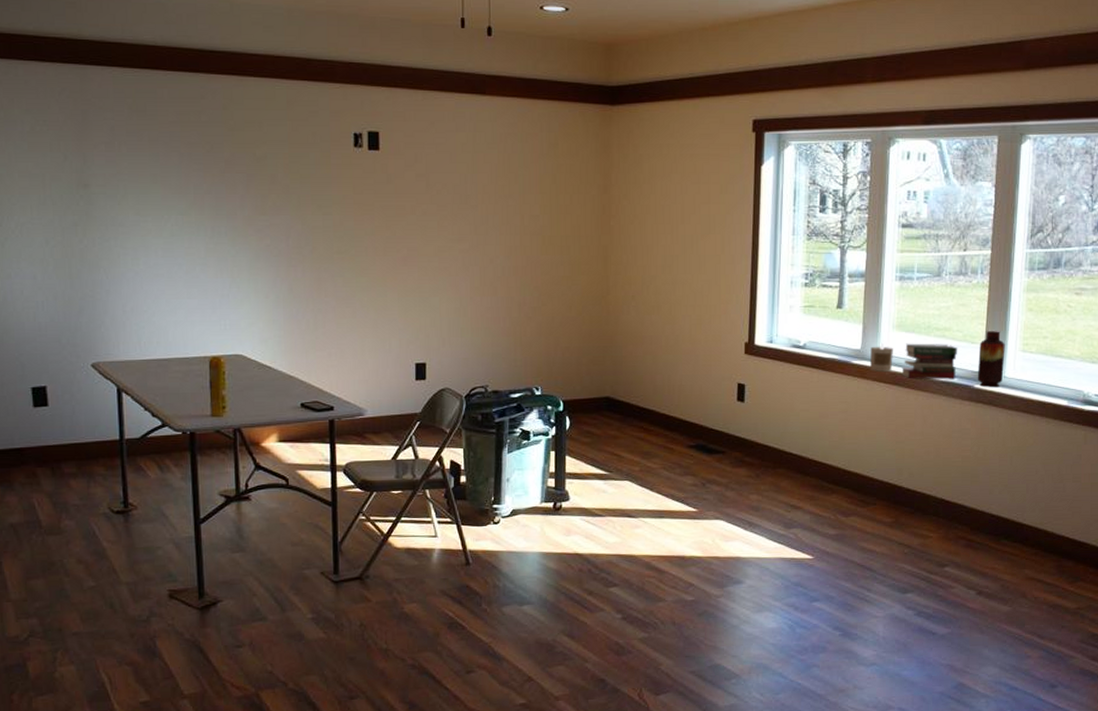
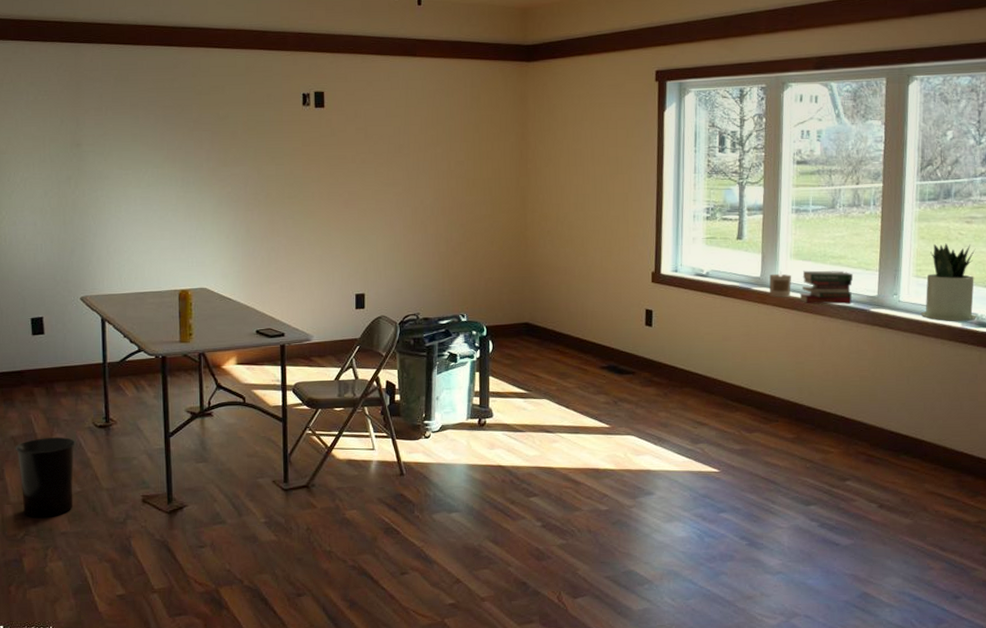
waste bin: none [15,525,89,617] -> present [15,437,76,518]
vase: present [977,330,1005,388] -> none [872,257,899,312]
planter: none [1026,316,1085,400] -> present [920,243,977,322]

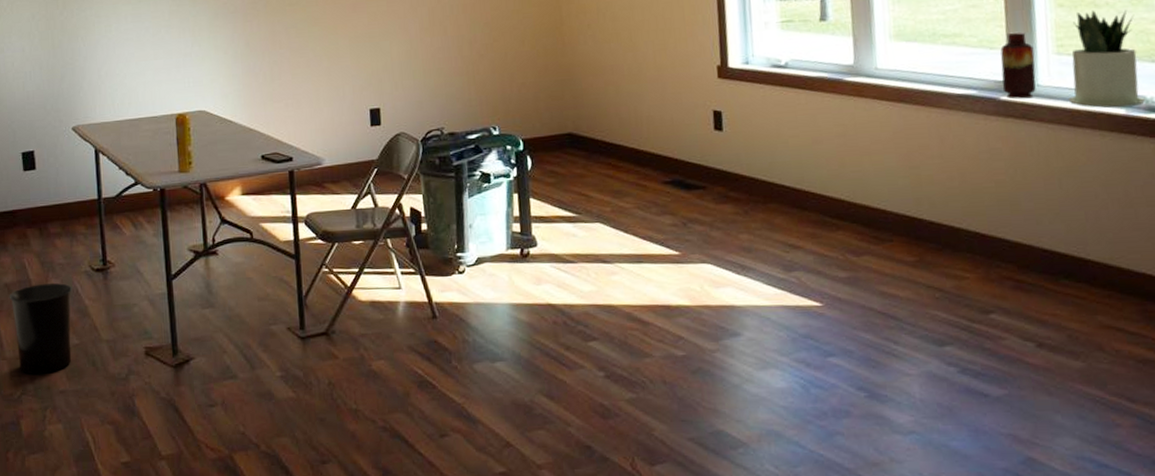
candle: present [769,271,791,297] -> none [865,56,895,89]
books: present [799,270,854,305] -> none [906,51,976,95]
vase: none [872,257,899,312] -> present [1000,31,1037,100]

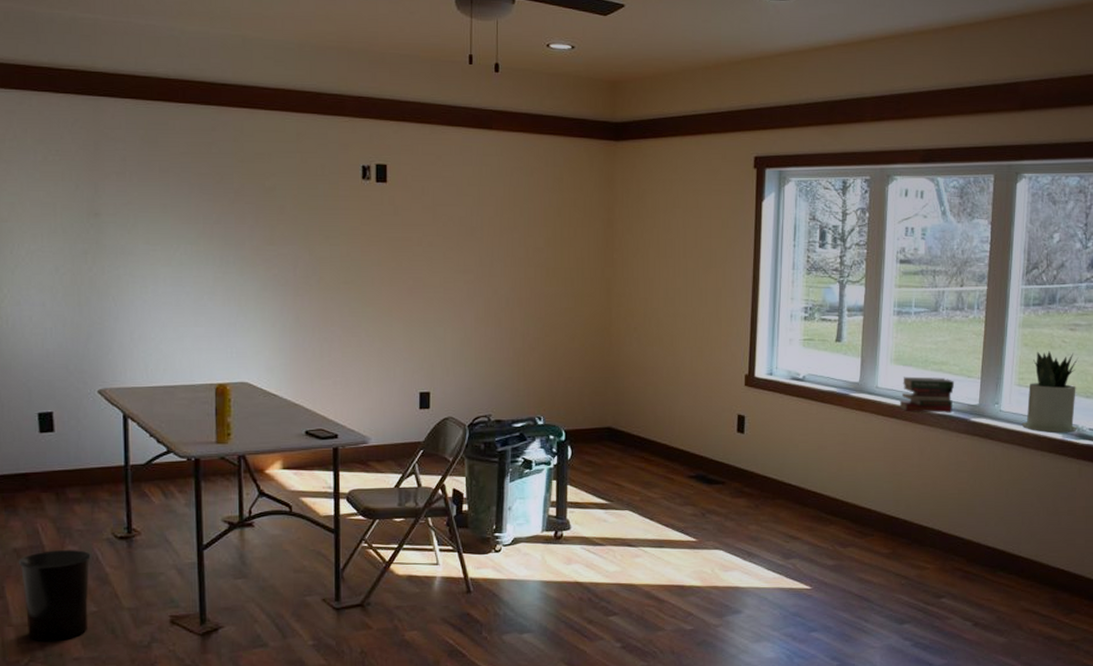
books: none [906,51,976,95] -> present [899,376,955,413]
vase: present [1000,31,1037,100] -> none [973,364,1001,421]

